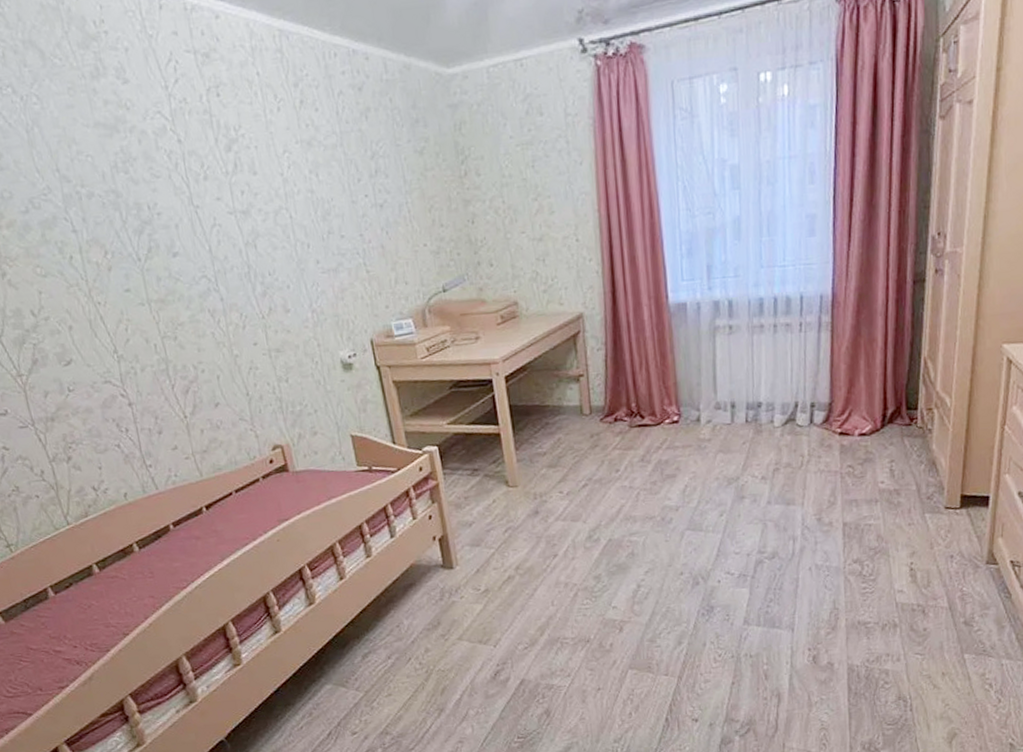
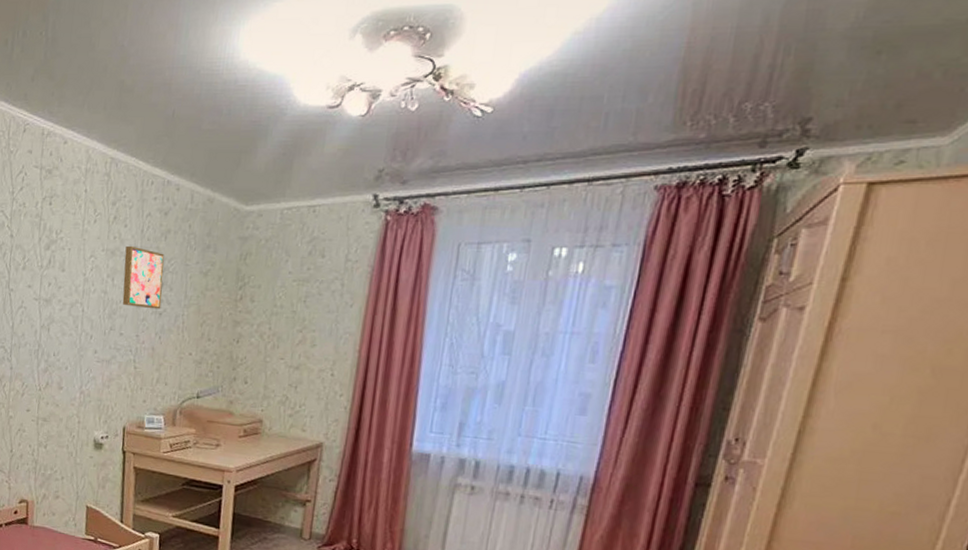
wall art: none [322,132,381,203] -> present [122,245,165,310]

